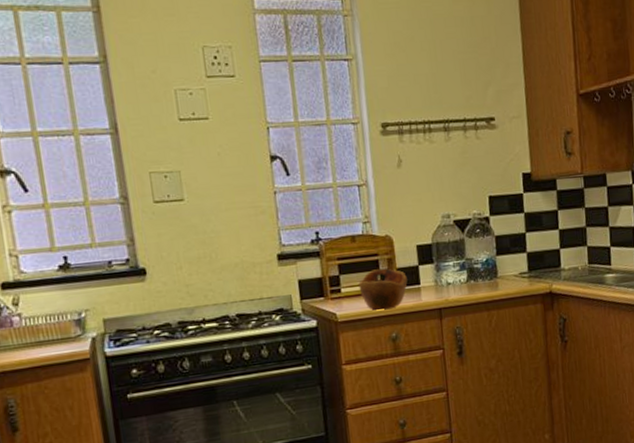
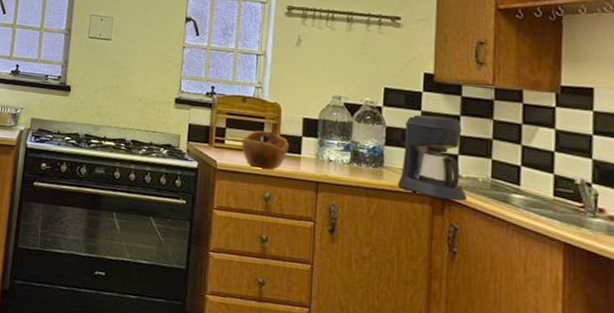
coffee maker: none [511,214,571,296] -> present [397,114,467,202]

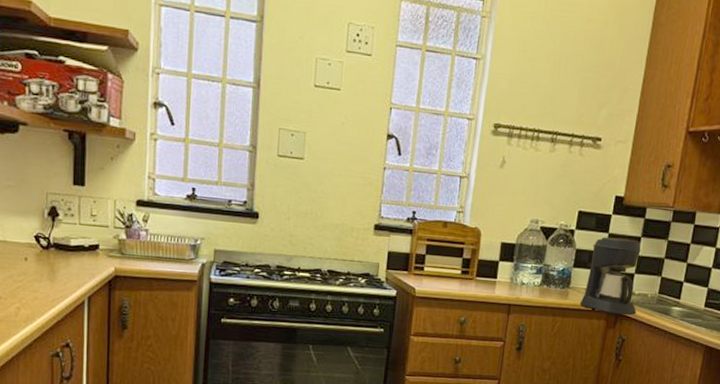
wooden bowl: present [241,130,289,170] -> none [440,256,486,295]

